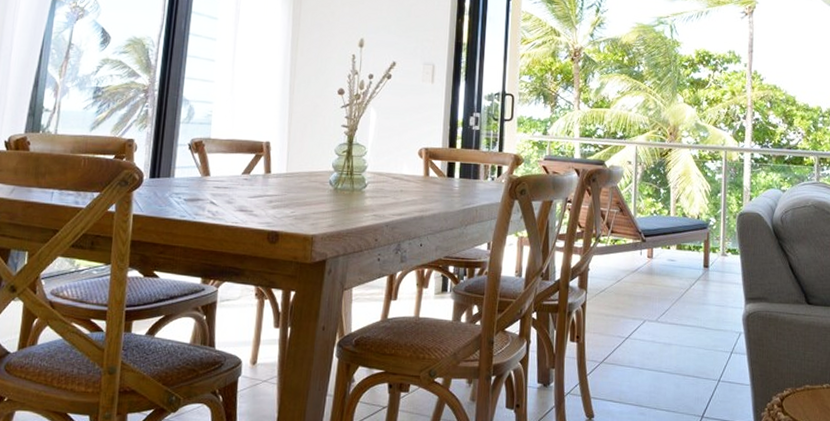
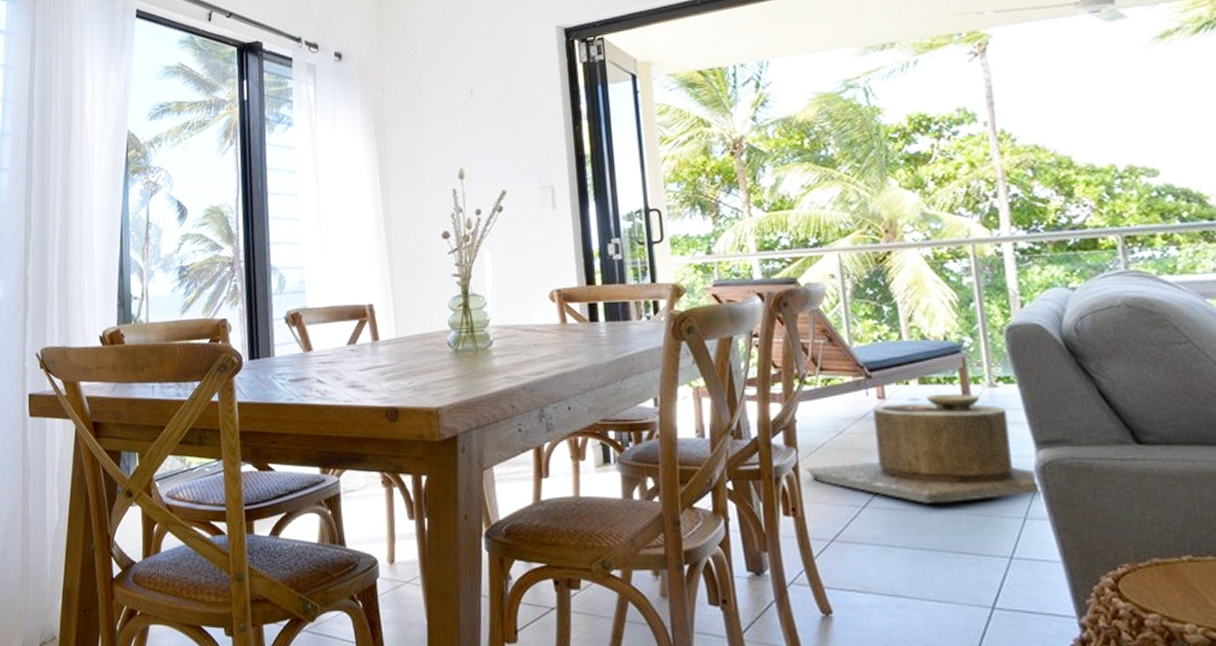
side table: none [590,257,745,339] -> present [804,393,1042,503]

